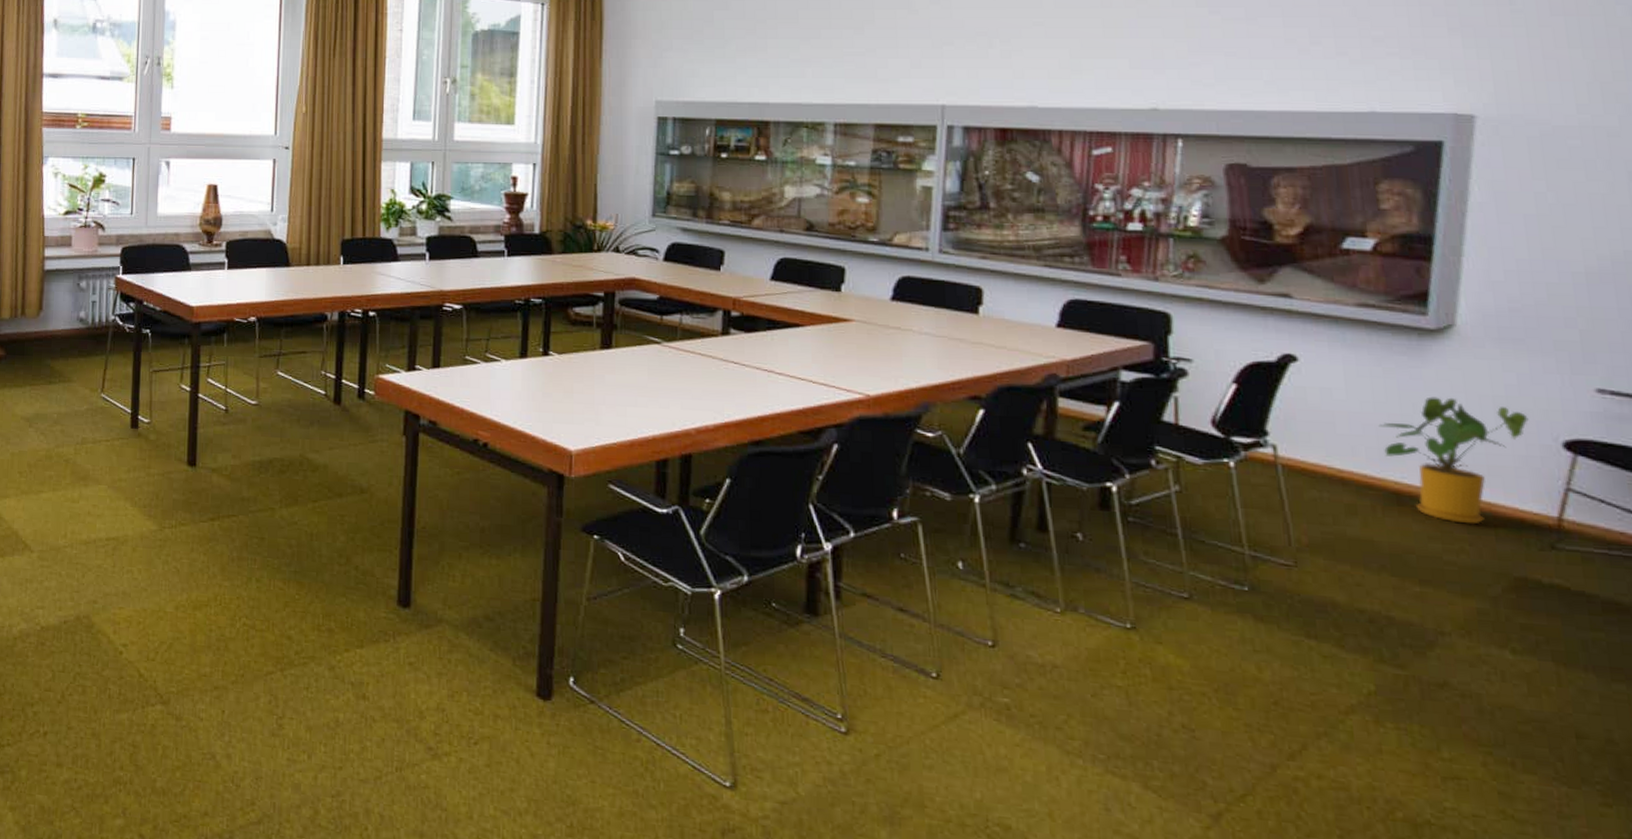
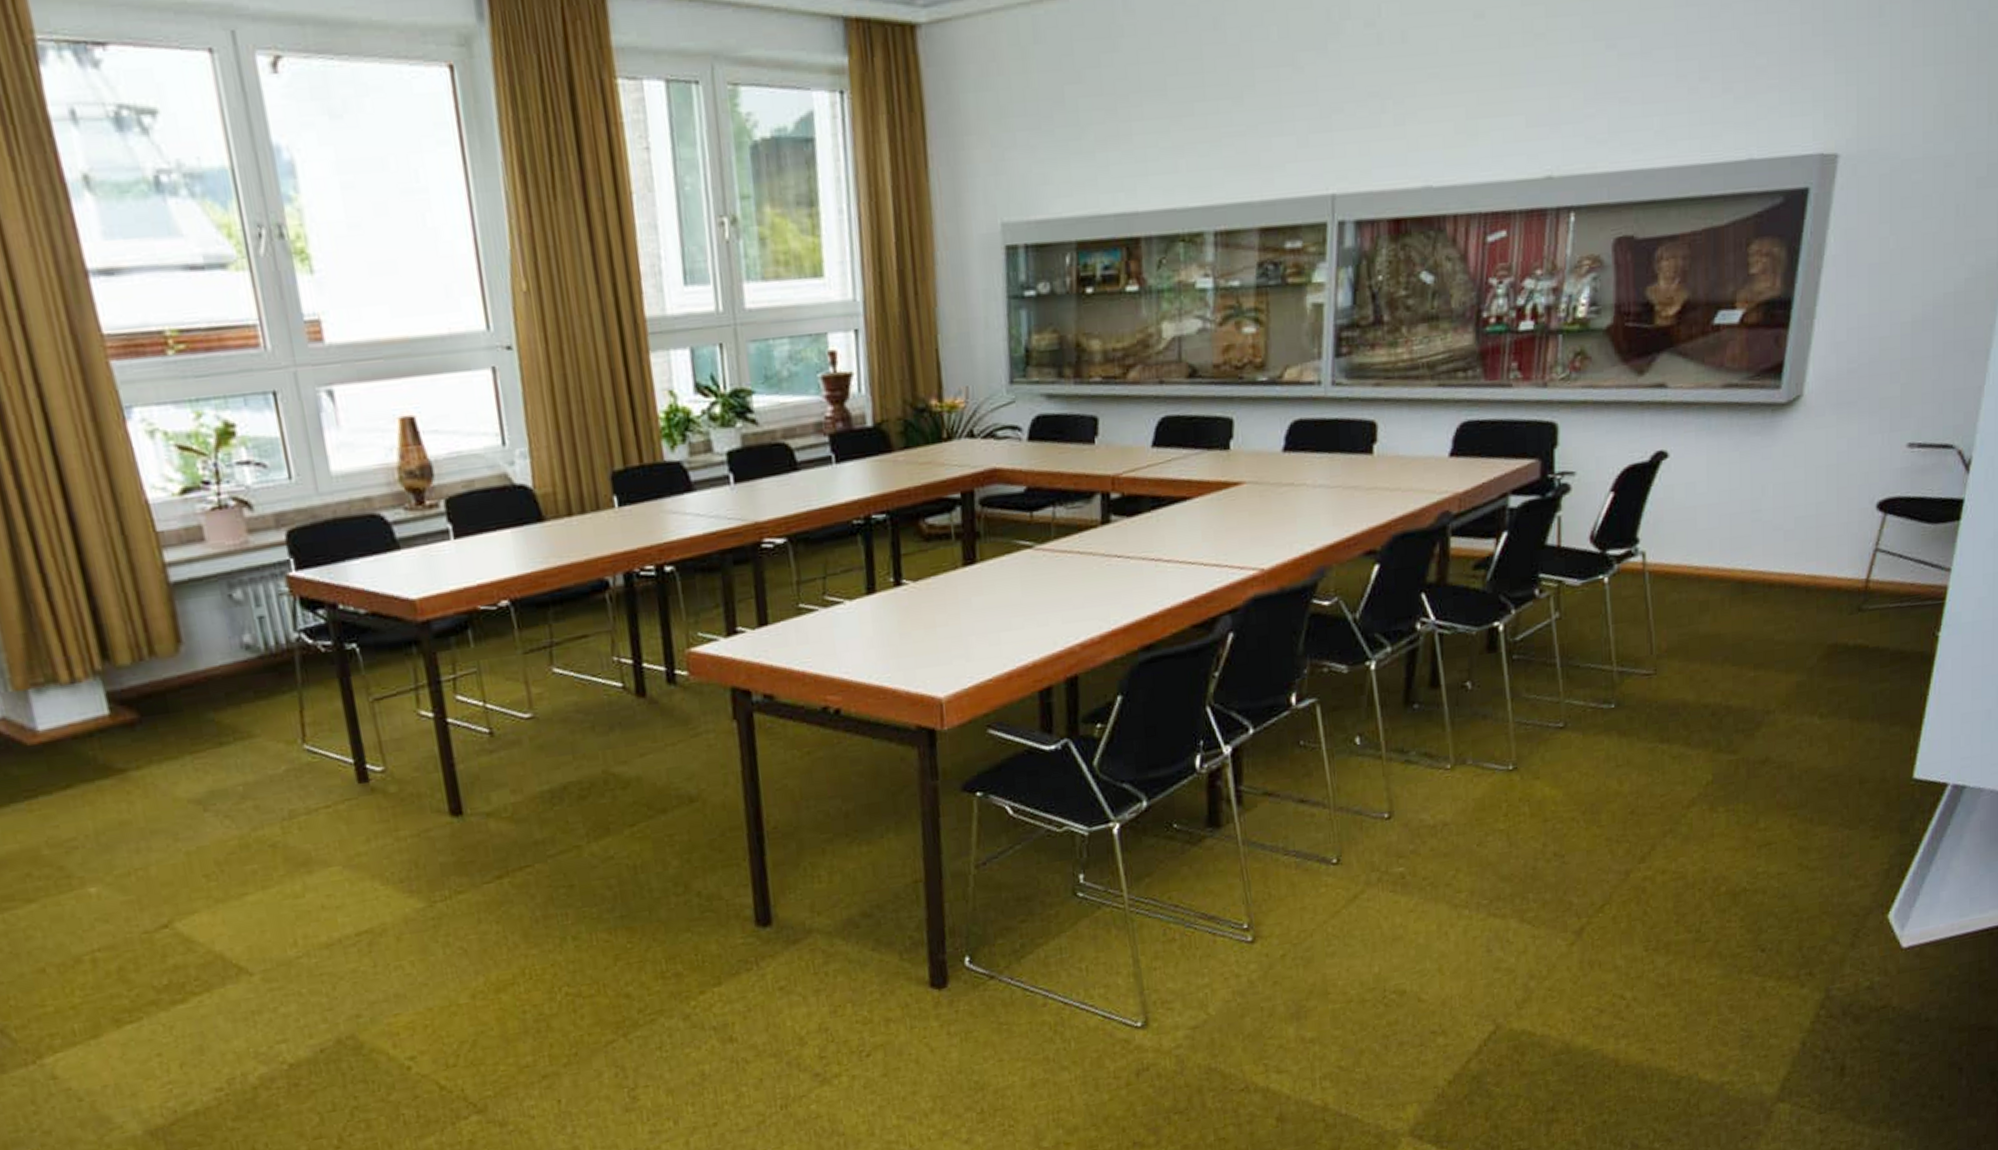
house plant: present [1378,396,1529,525] -> none [1732,473,1853,601]

